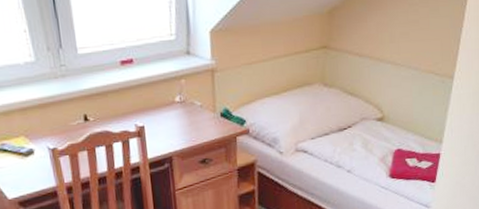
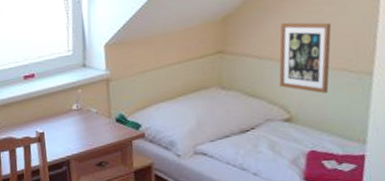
picture frame: none [376,20,425,94] -> present [279,22,332,94]

